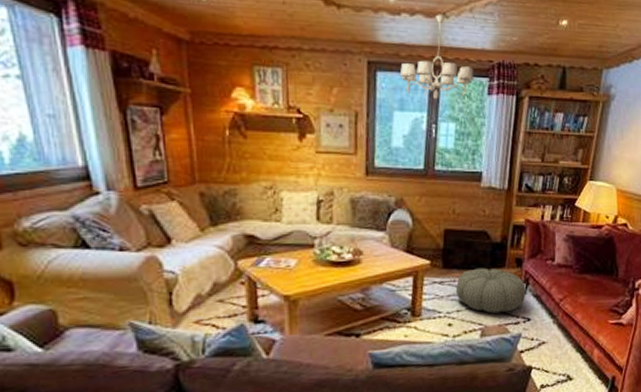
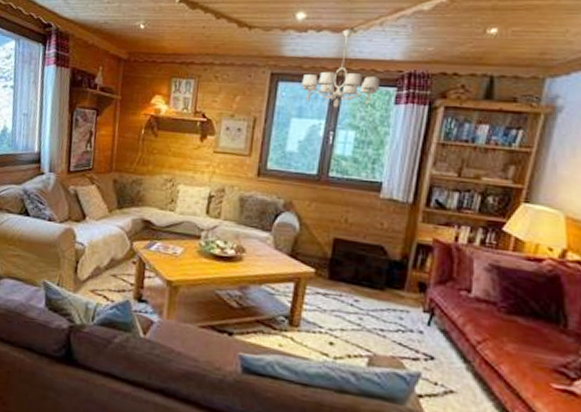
pouf: present [456,267,526,314] -> none [342,285,430,344]

